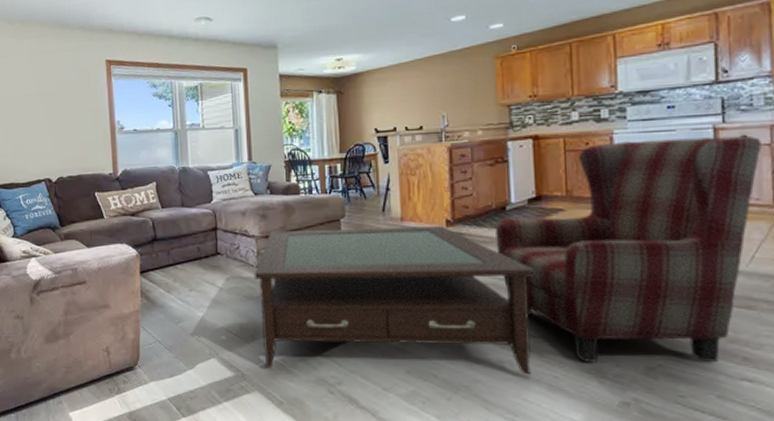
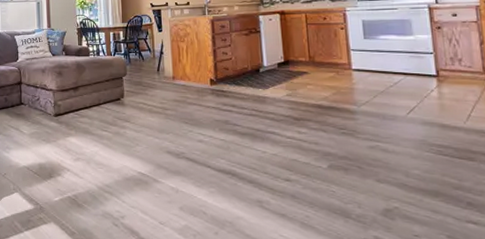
coffee table: present [254,226,535,375] -> none [51,84,286,214]
armchair: present [495,135,762,362] -> none [251,14,470,206]

